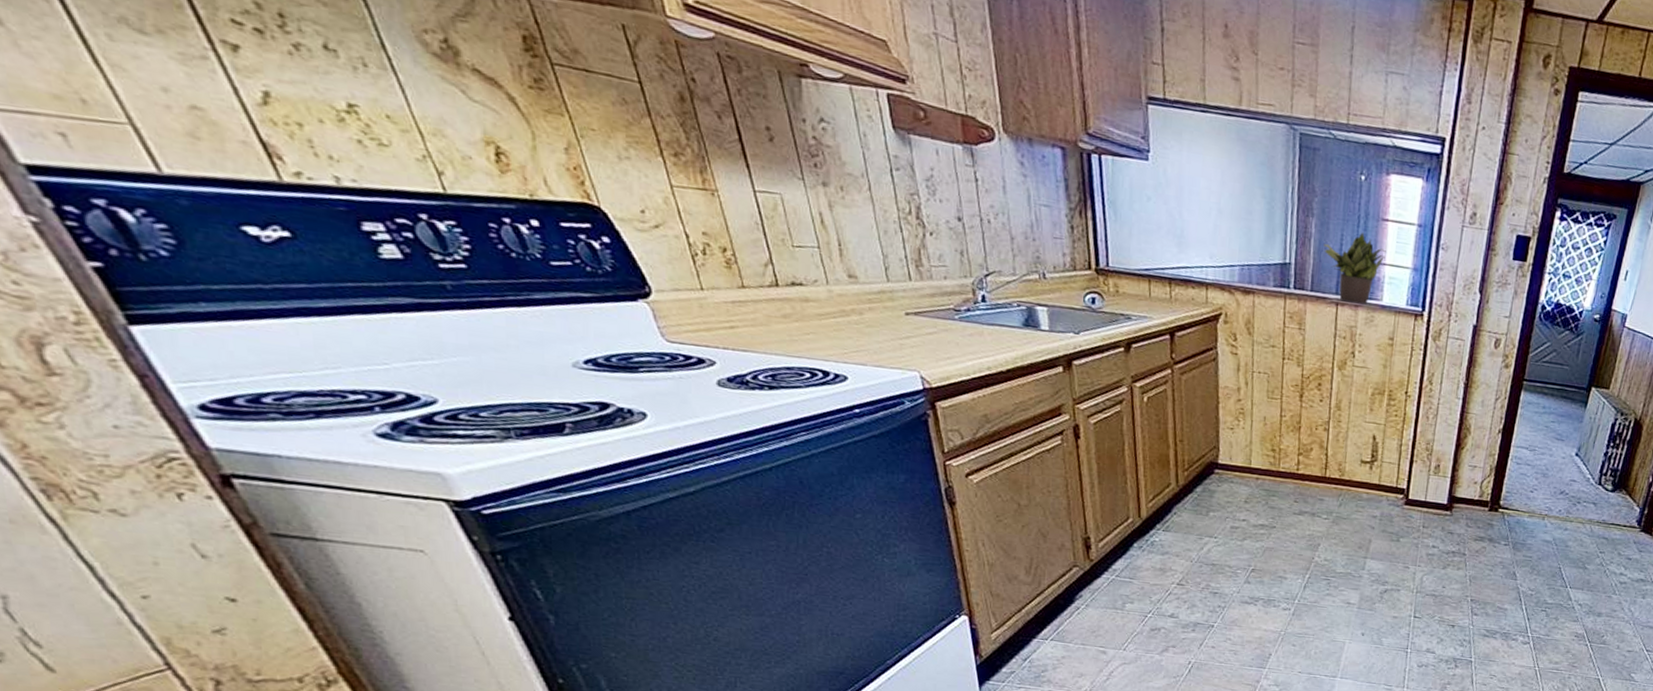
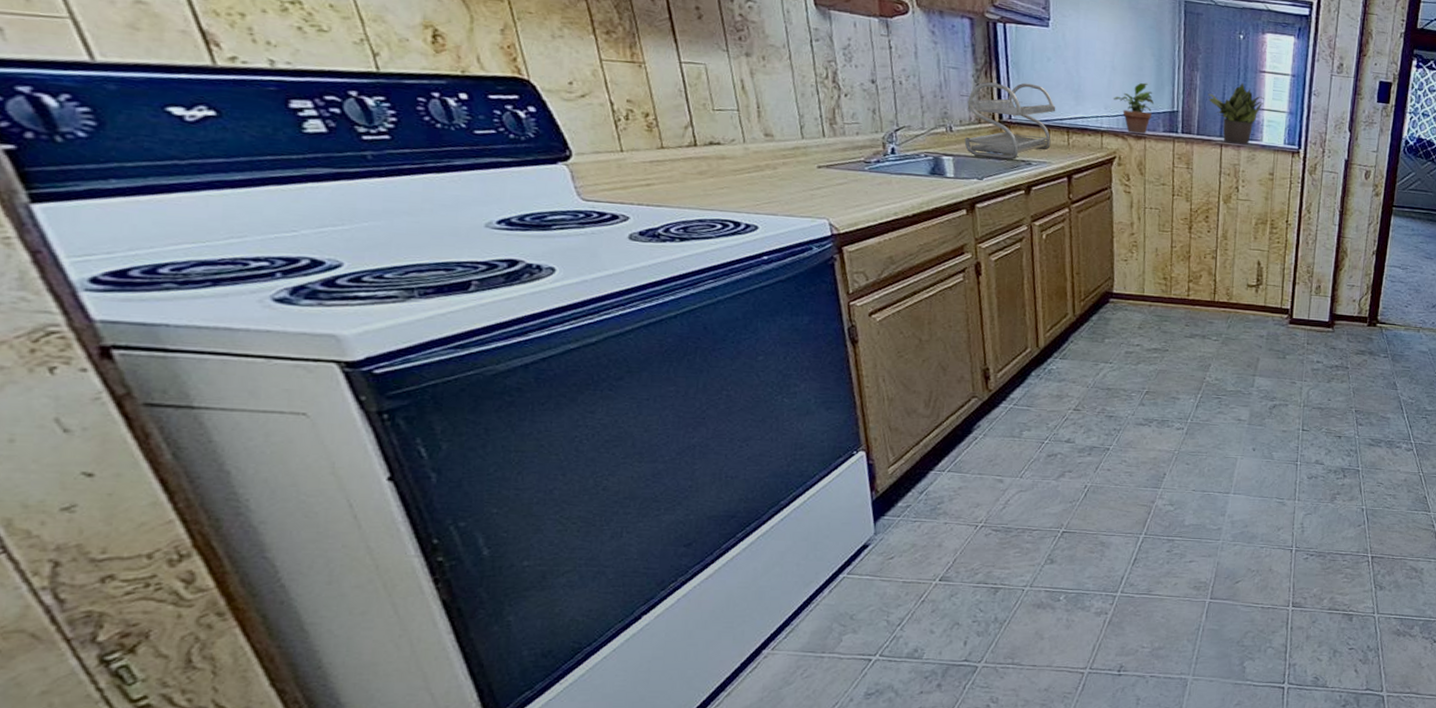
dish rack: none [1059,223,1157,313] -> present [964,82,1056,160]
potted plant: none [1219,229,1264,289] -> present [1113,82,1154,134]

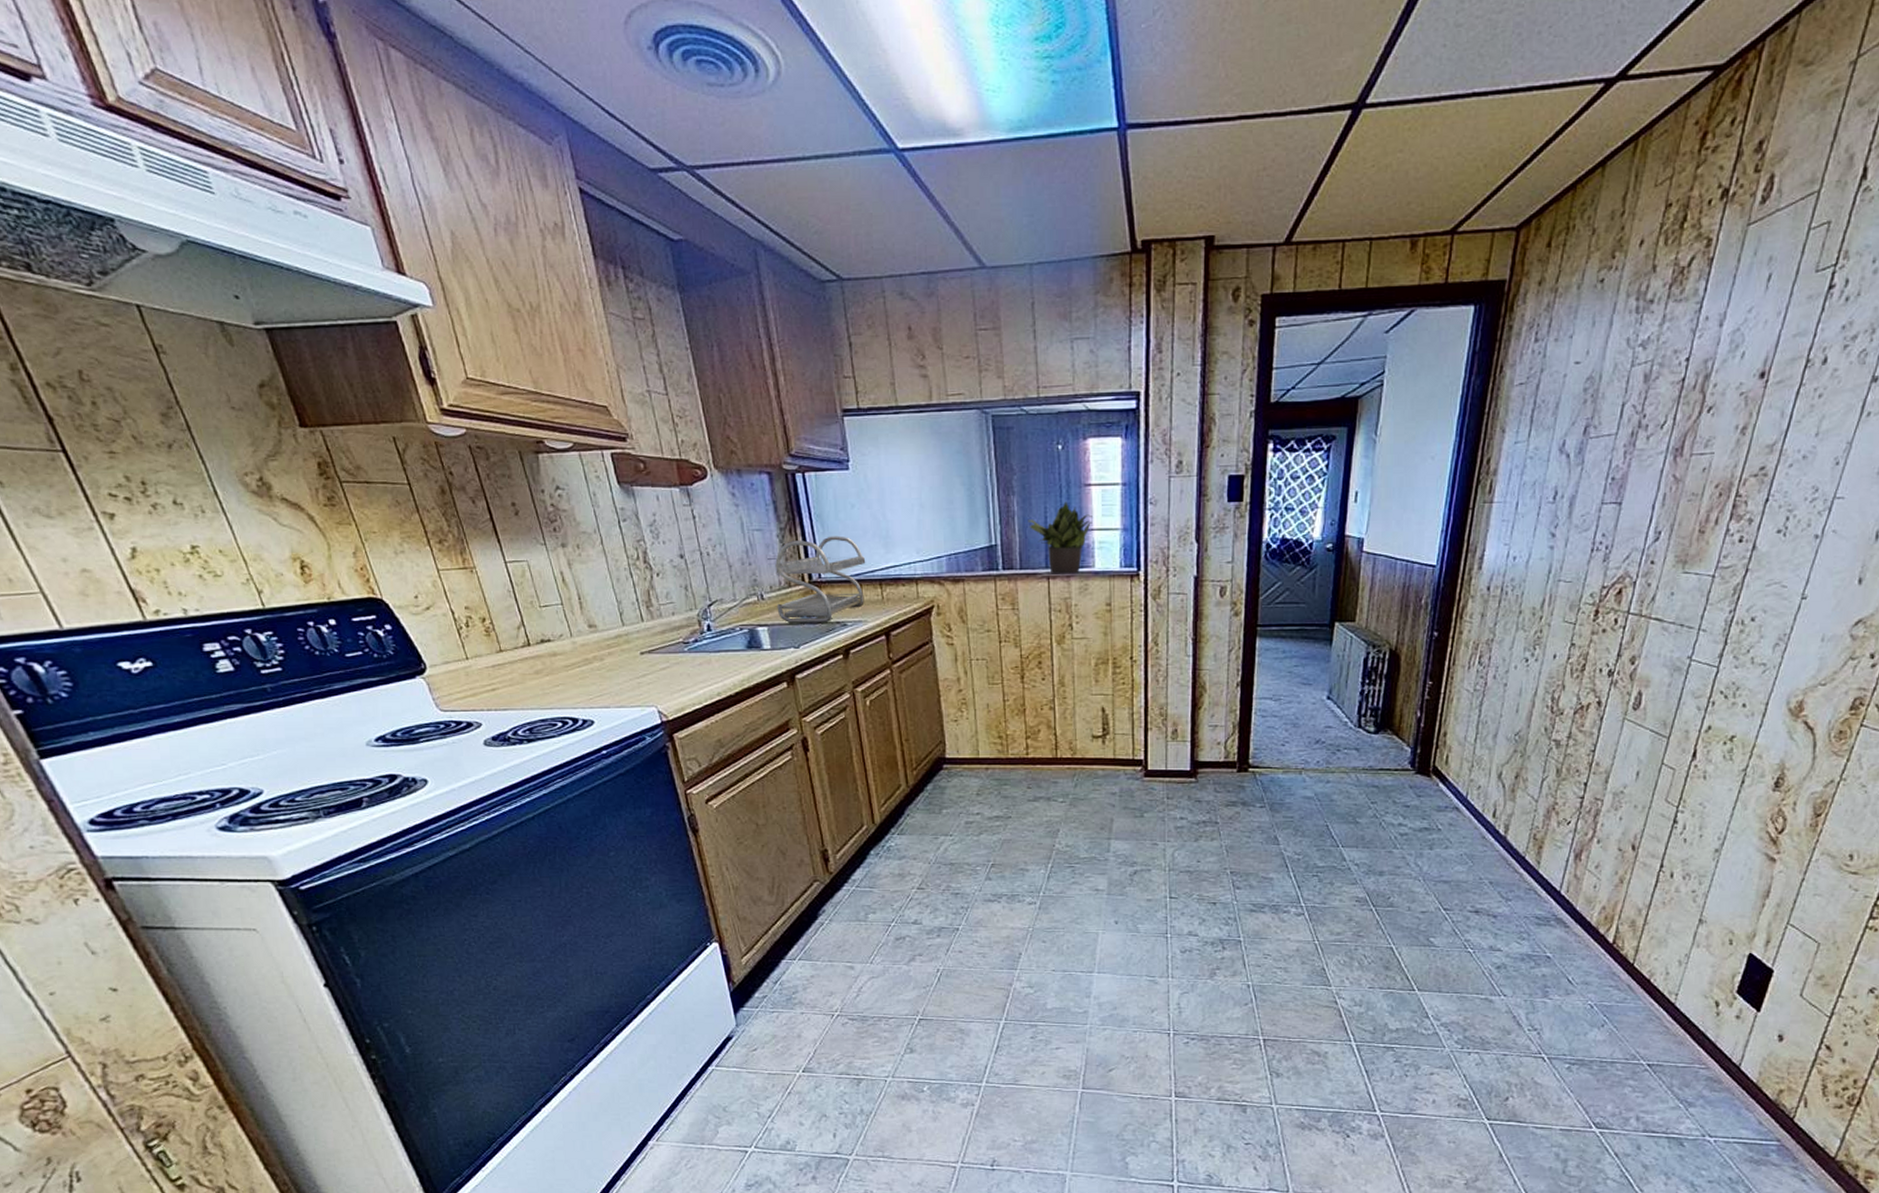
potted plant: present [1113,82,1154,134] -> none [924,517,969,576]

